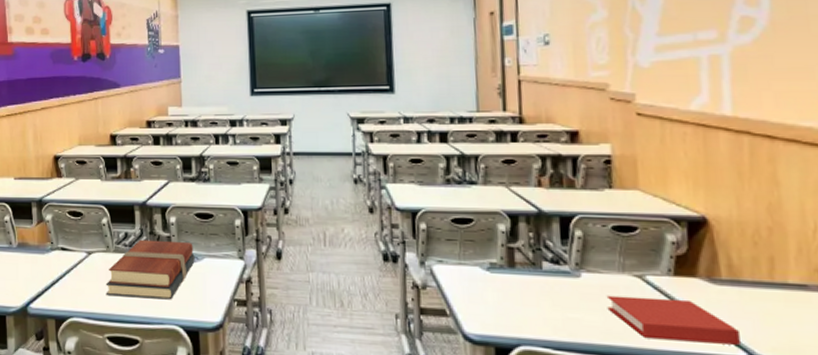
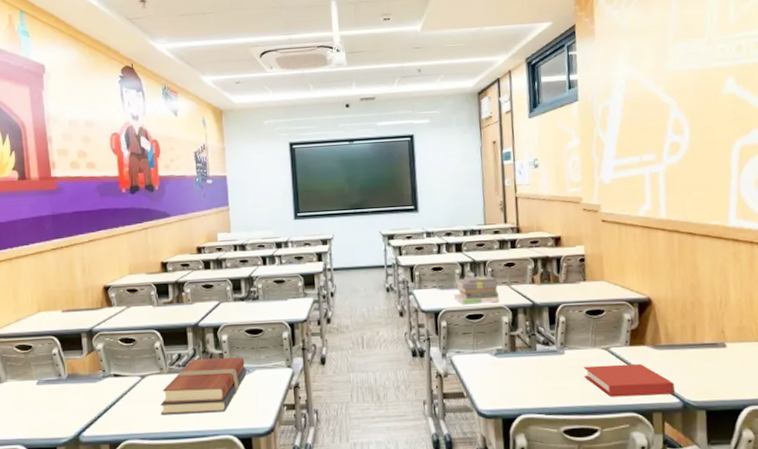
books: none [435,172,494,207] -> present [453,275,499,305]

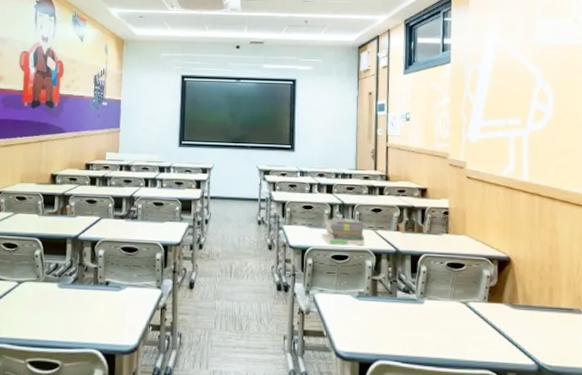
books: present [160,357,247,416] -> none [31,270,118,326]
book: present [583,363,675,397] -> none [441,318,530,356]

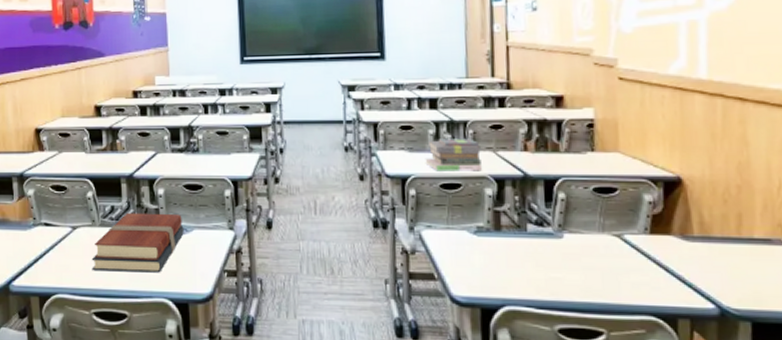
books: none [31,270,118,326] -> present [91,212,184,273]

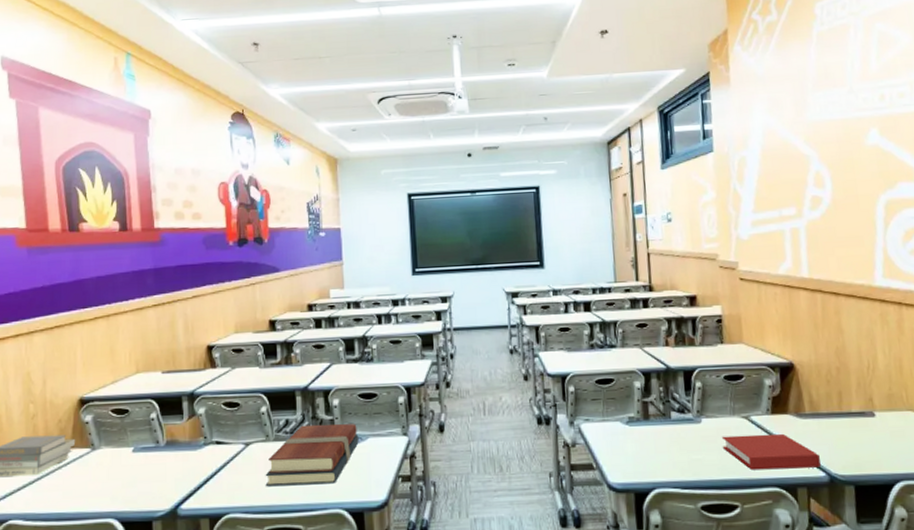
books: present [425,138,482,172] -> none [581,337,631,369]
book: none [586,255,709,298] -> present [721,433,821,471]

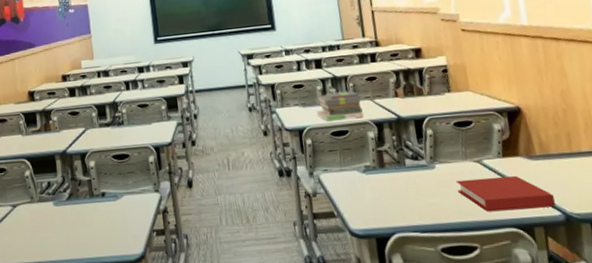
books: present [265,424,359,487] -> none [32,183,115,245]
books: none [581,337,631,369] -> present [316,90,364,122]

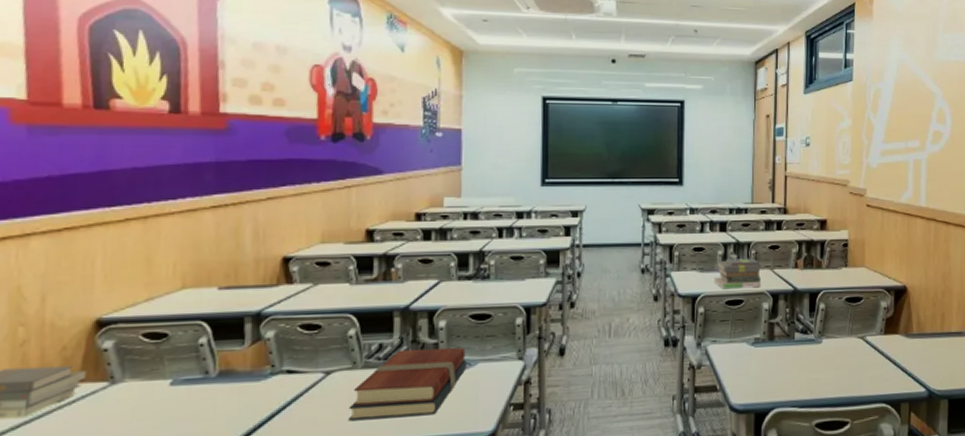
books: none [32,183,115,245] -> present [348,348,467,422]
book: present [455,175,556,212] -> none [838,352,922,388]

